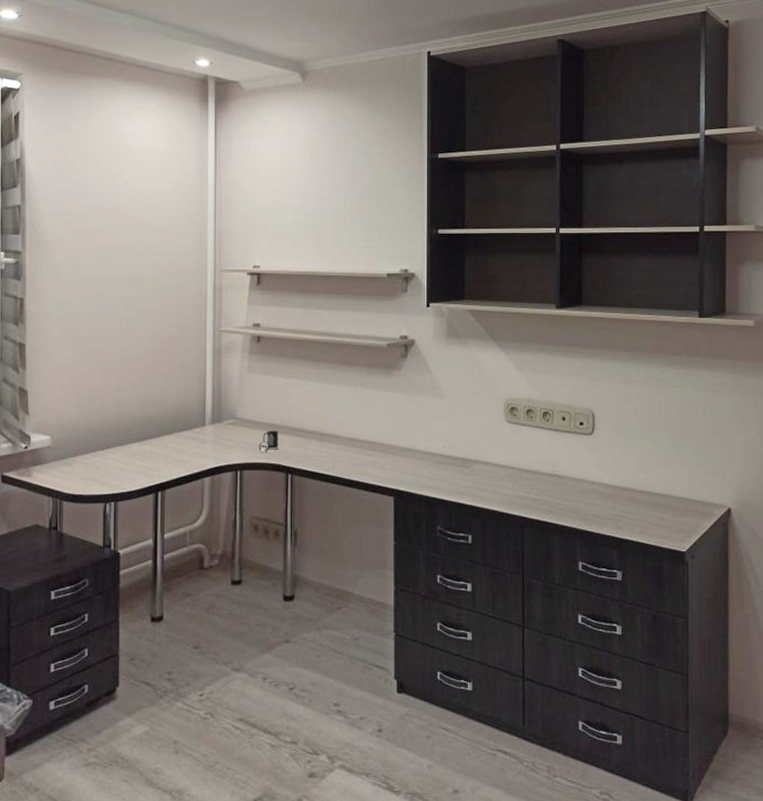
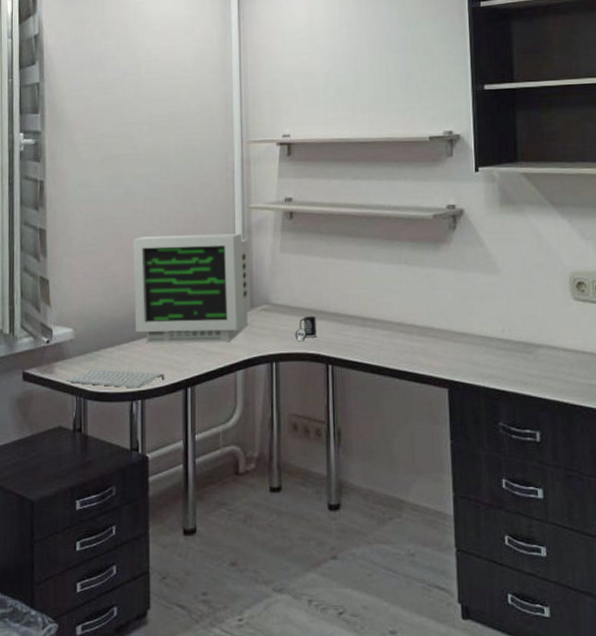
keyboard: none [43,472,136,492] -> present [66,367,164,388]
computer monitor: none [109,354,219,452] -> present [133,233,251,344]

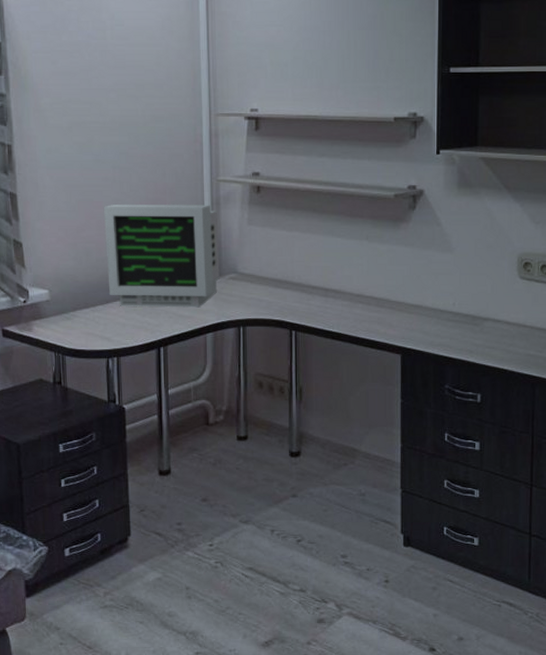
keyboard: present [66,367,164,388] -> none [44,327,138,347]
mug: present [295,316,318,342] -> none [261,285,282,309]

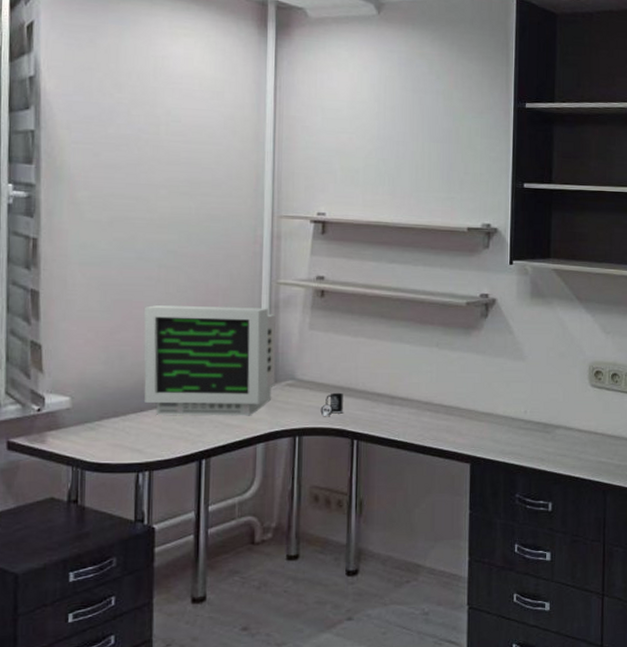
mug: none [261,285,282,309] -> present [320,392,344,417]

